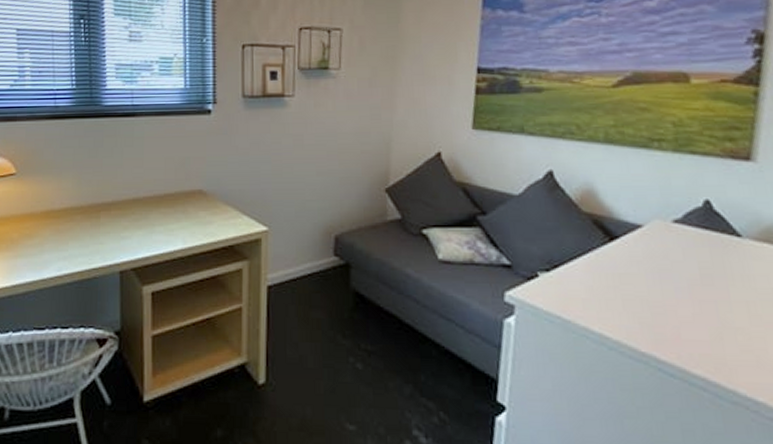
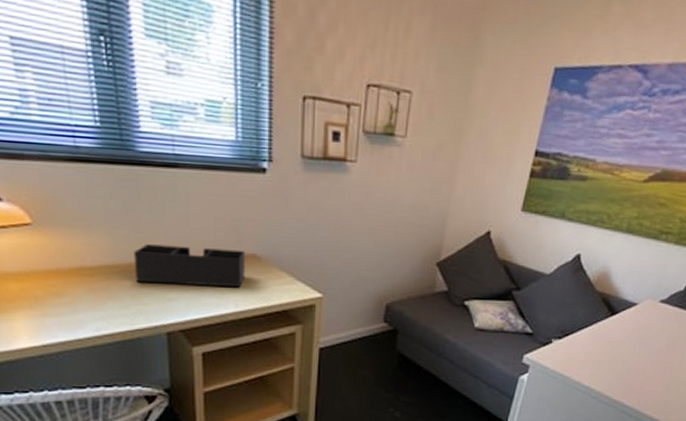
desk organizer: none [95,186,193,224] -> present [134,244,246,288]

